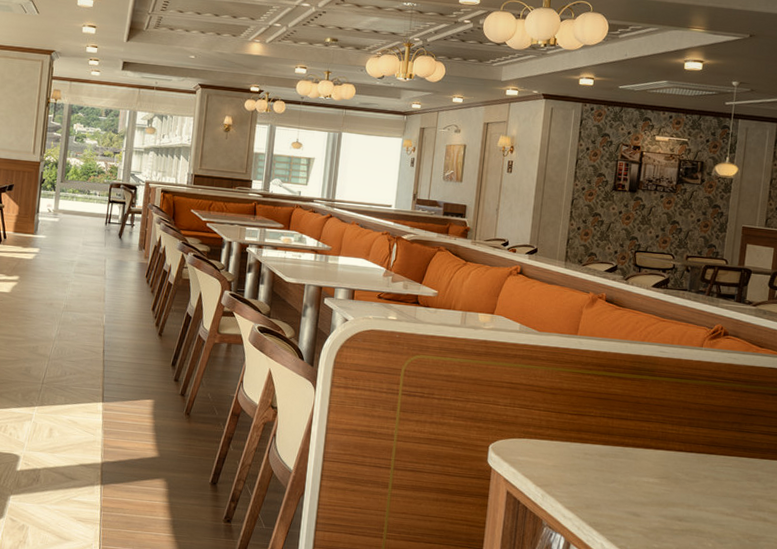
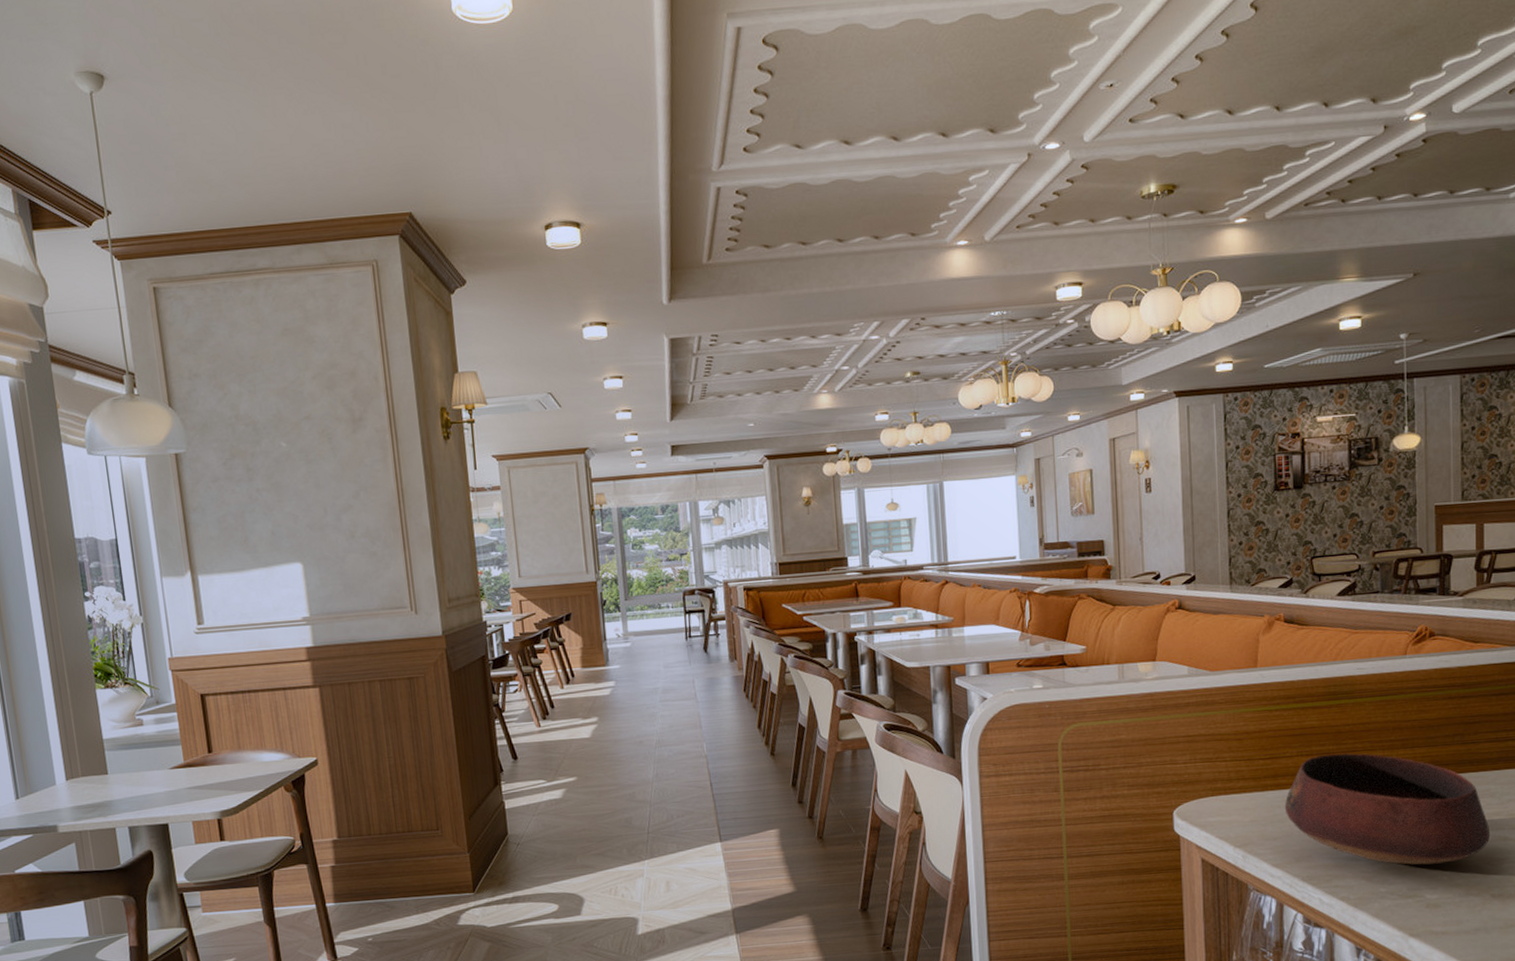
bowl: none [583,419,753,532] -> present [1284,753,1491,865]

